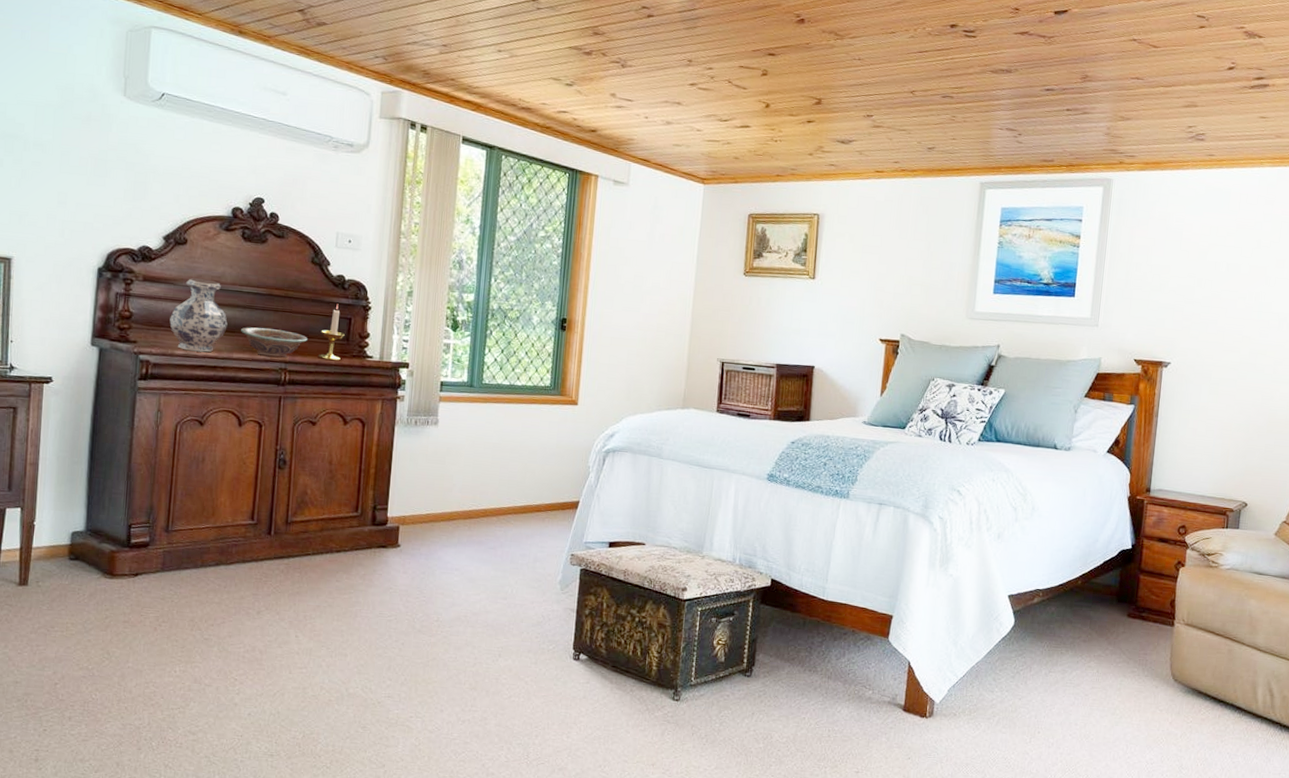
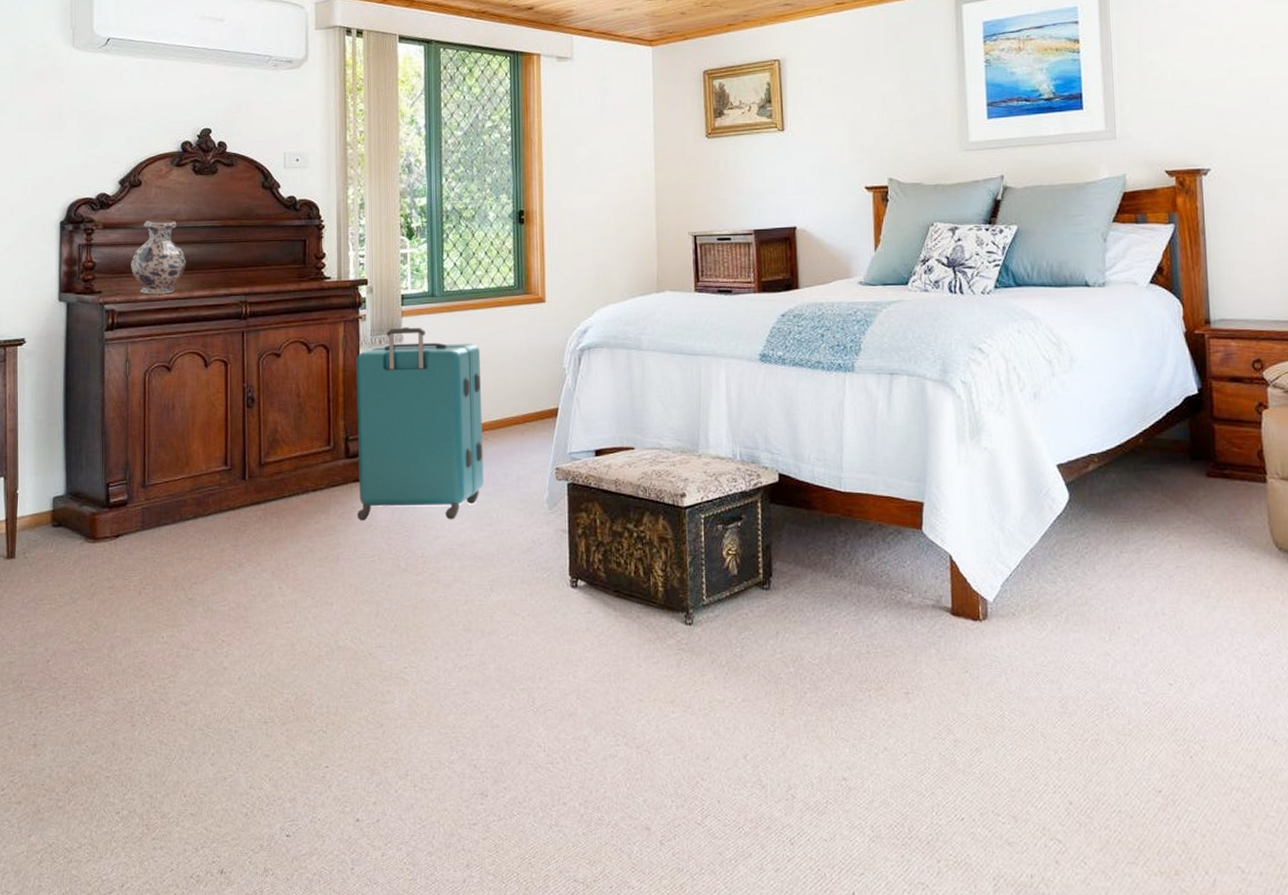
decorative bowl: present [241,327,308,359] -> none [199,260,265,291]
candlestick: present [318,303,345,362] -> none [276,226,301,287]
suitcase: none [378,411,511,591] -> present [356,327,484,521]

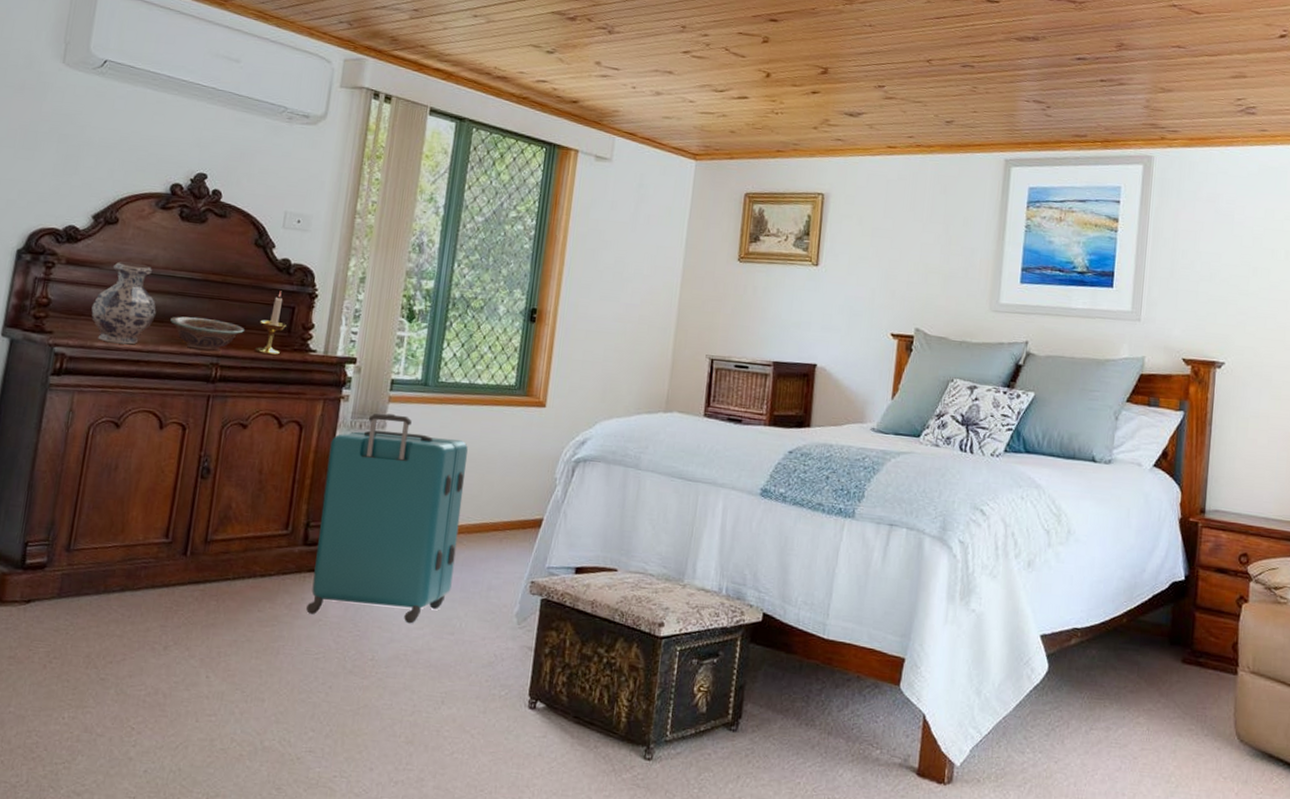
decorative bowl: none [199,260,265,291] -> present [170,316,244,352]
candlestick: none [276,226,301,287] -> present [254,290,286,356]

